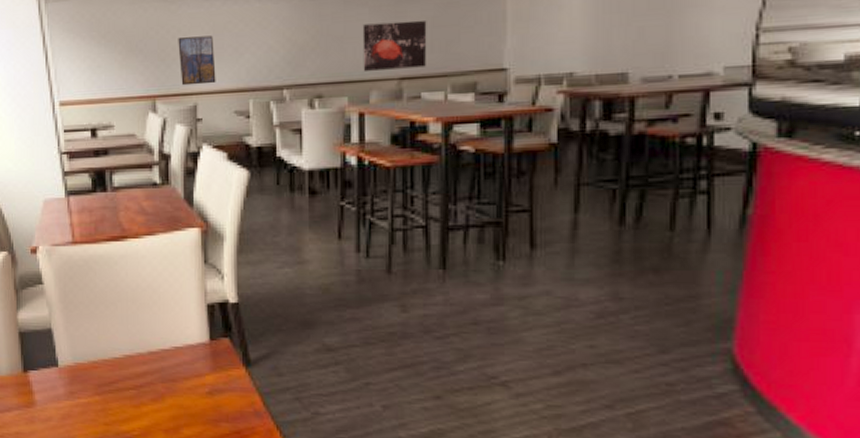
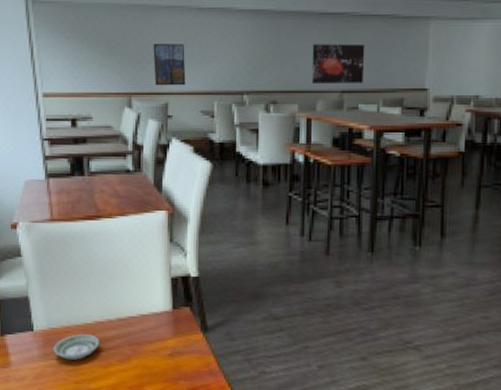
saucer: none [80,369,131,399] -> present [53,334,100,360]

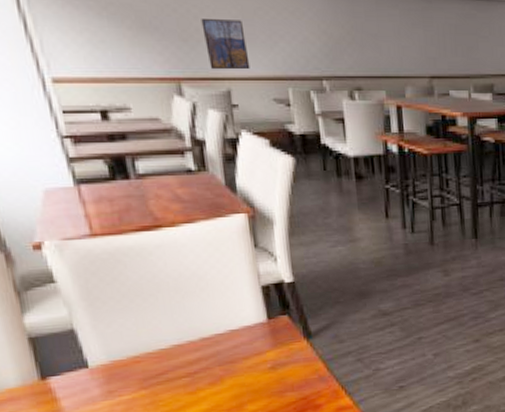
saucer: present [53,334,100,360] -> none [120,360,182,393]
wall art: present [311,44,365,85] -> none [394,25,452,70]

